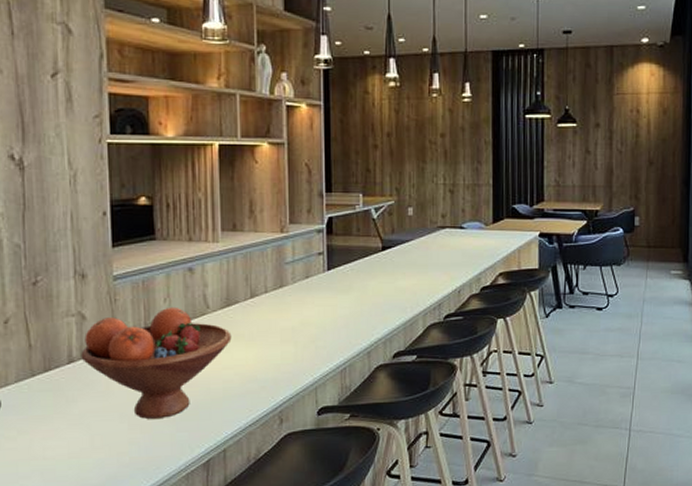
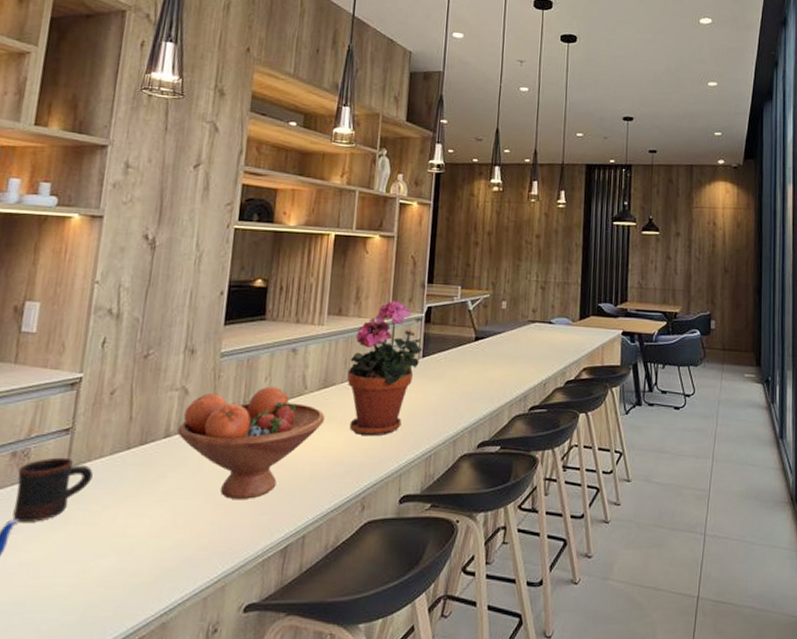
potted plant: none [250,213,327,352] -> present [347,301,423,436]

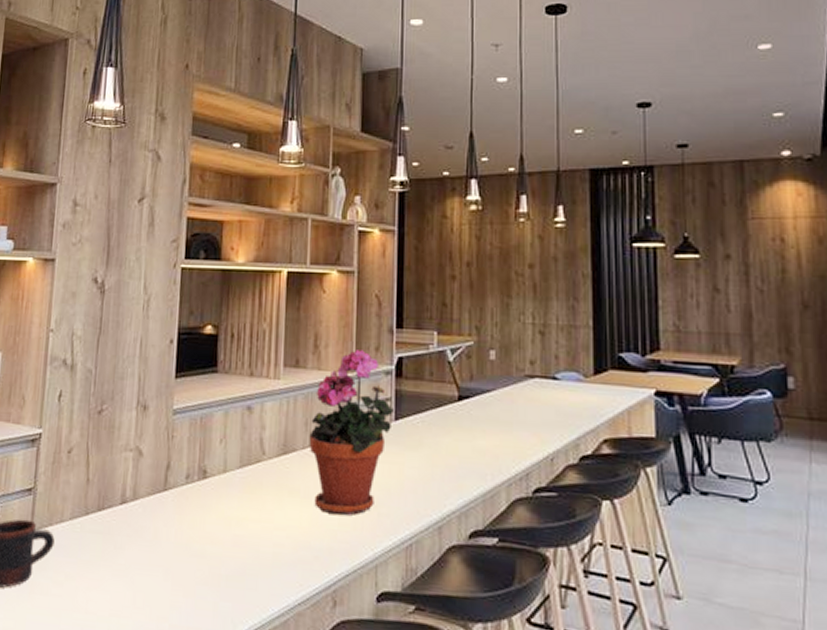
fruit bowl: present [177,385,325,500] -> none [133,449,286,582]

